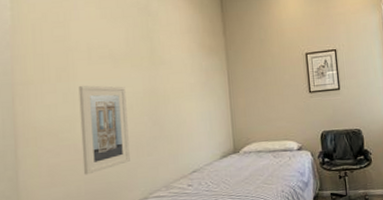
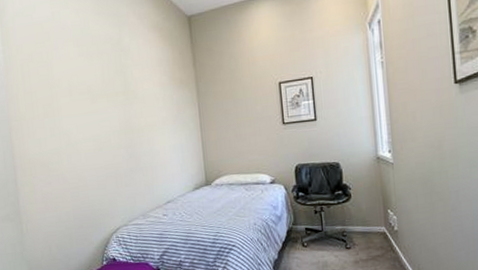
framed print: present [78,85,130,175] -> none [63,120,111,203]

